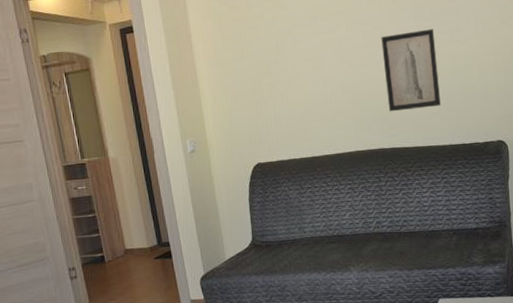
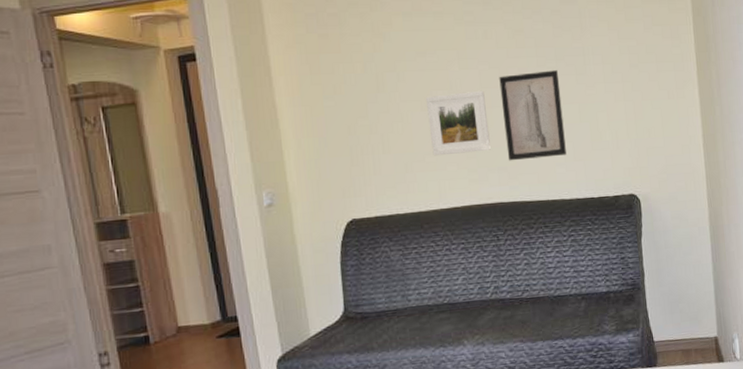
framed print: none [318,49,374,109] -> present [426,90,491,156]

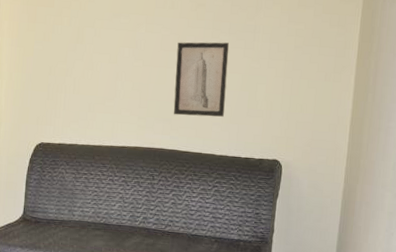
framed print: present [426,90,491,156] -> none [112,51,163,103]

